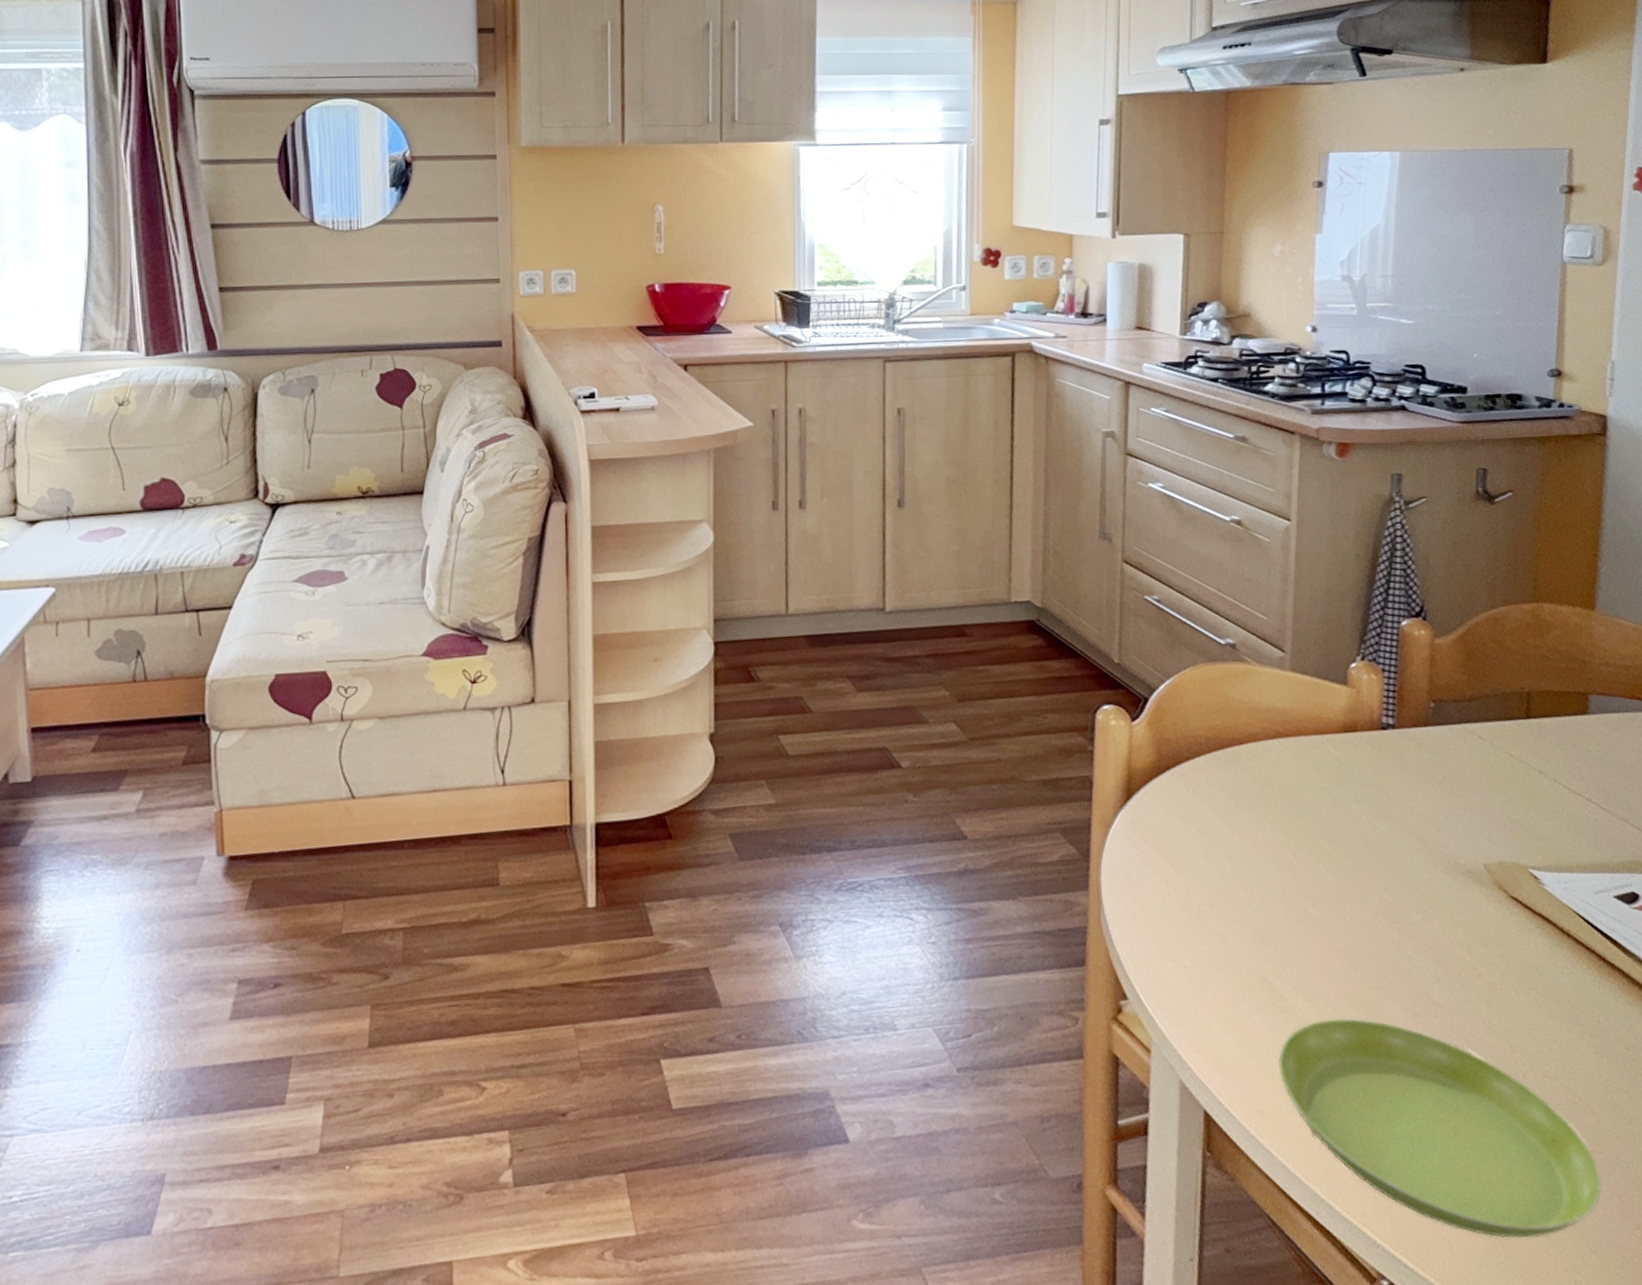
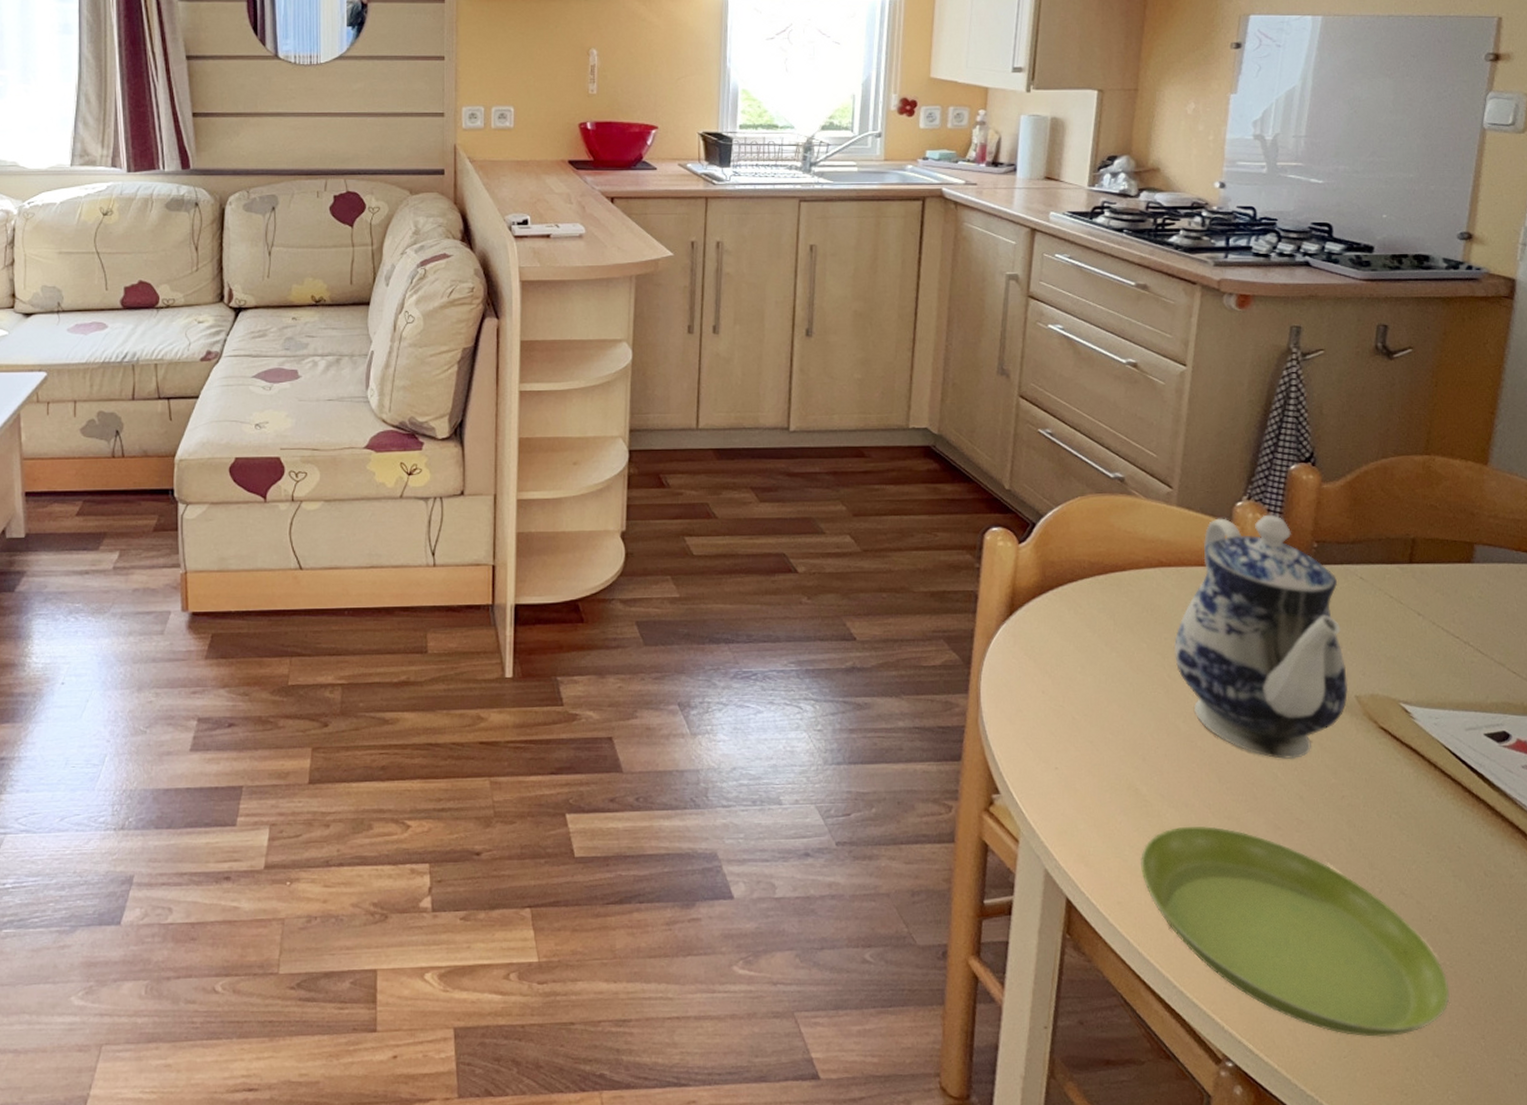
teapot: none [1297,674,1477,939] -> present [1173,514,1349,760]

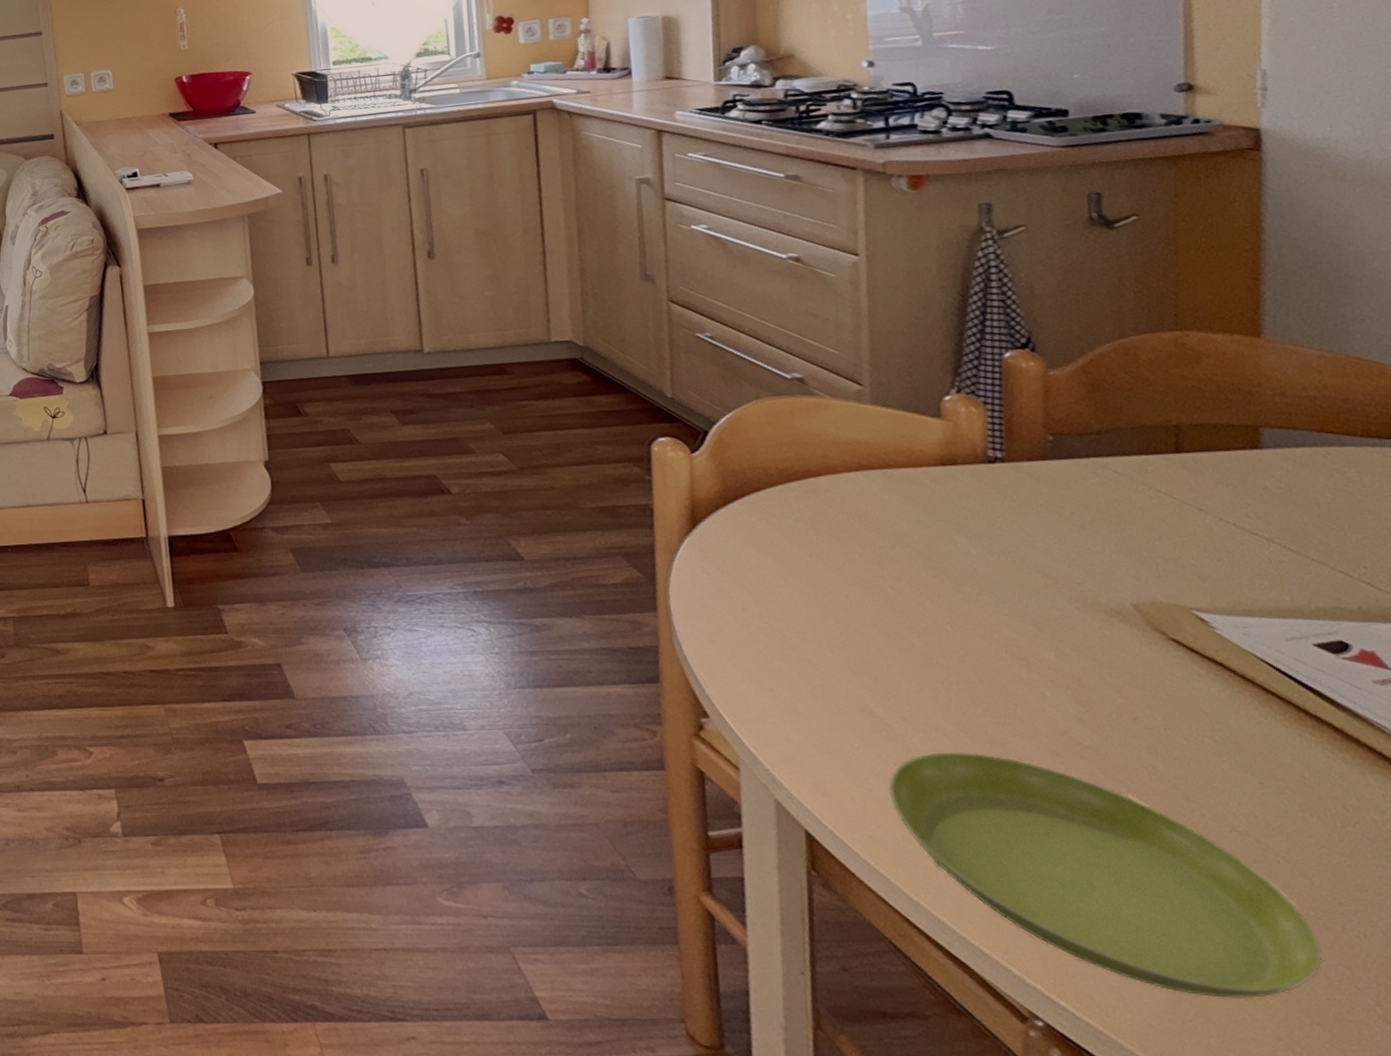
teapot: present [1173,514,1349,760] -> none [891,407,1122,677]

